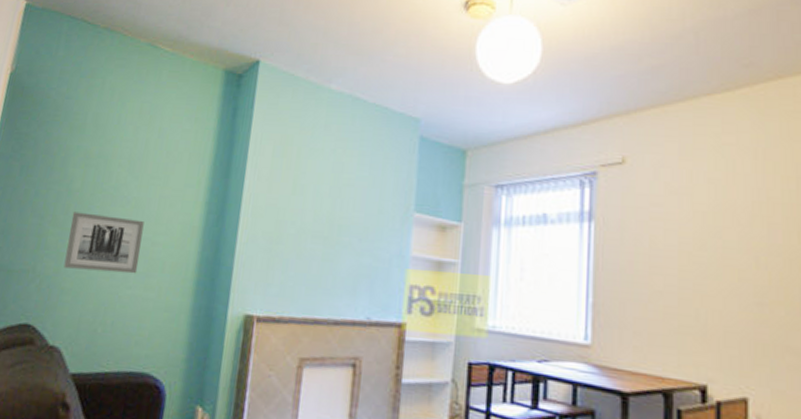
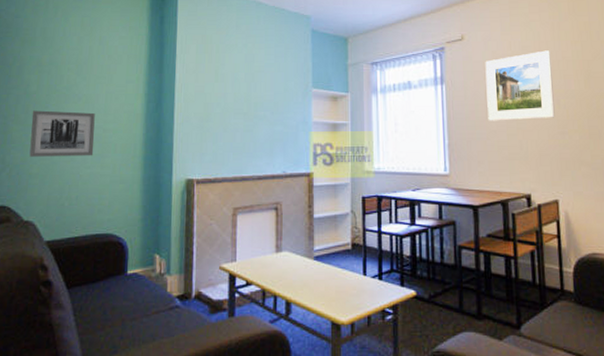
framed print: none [652,186,751,282] -> present [485,50,555,121]

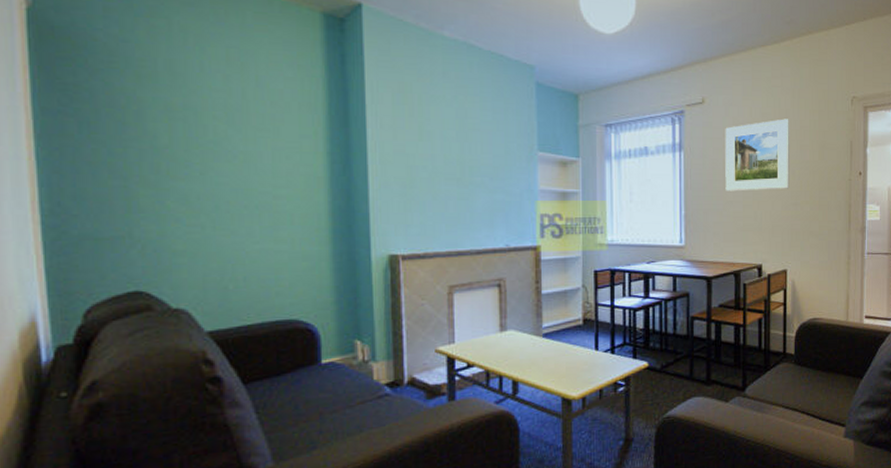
wall art: present [29,110,95,157] -> none [166,170,263,230]

